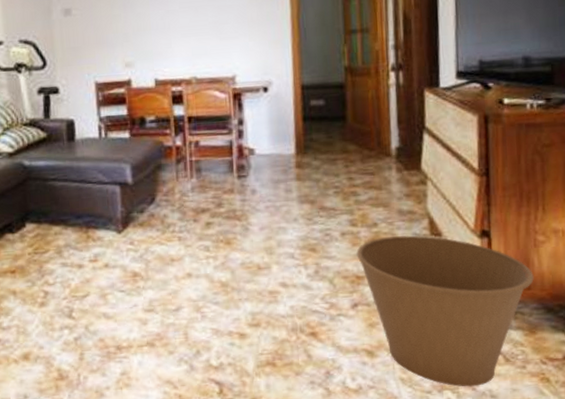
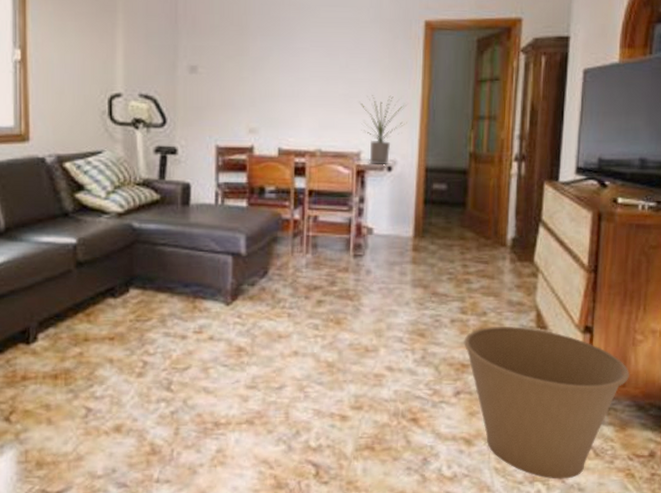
house plant: none [230,18,279,87] -> present [359,95,407,165]

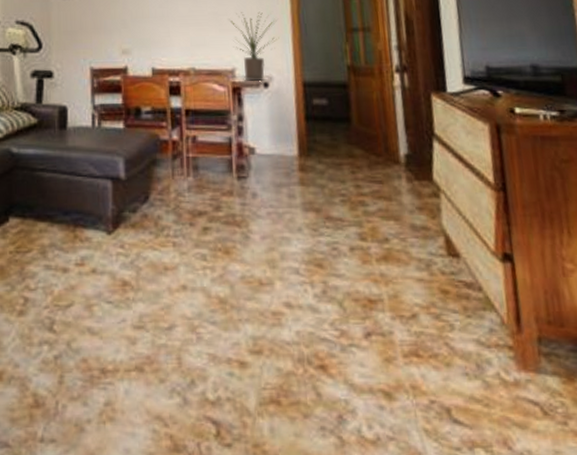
basket: present [464,327,629,479] -> none [367,255,567,445]

